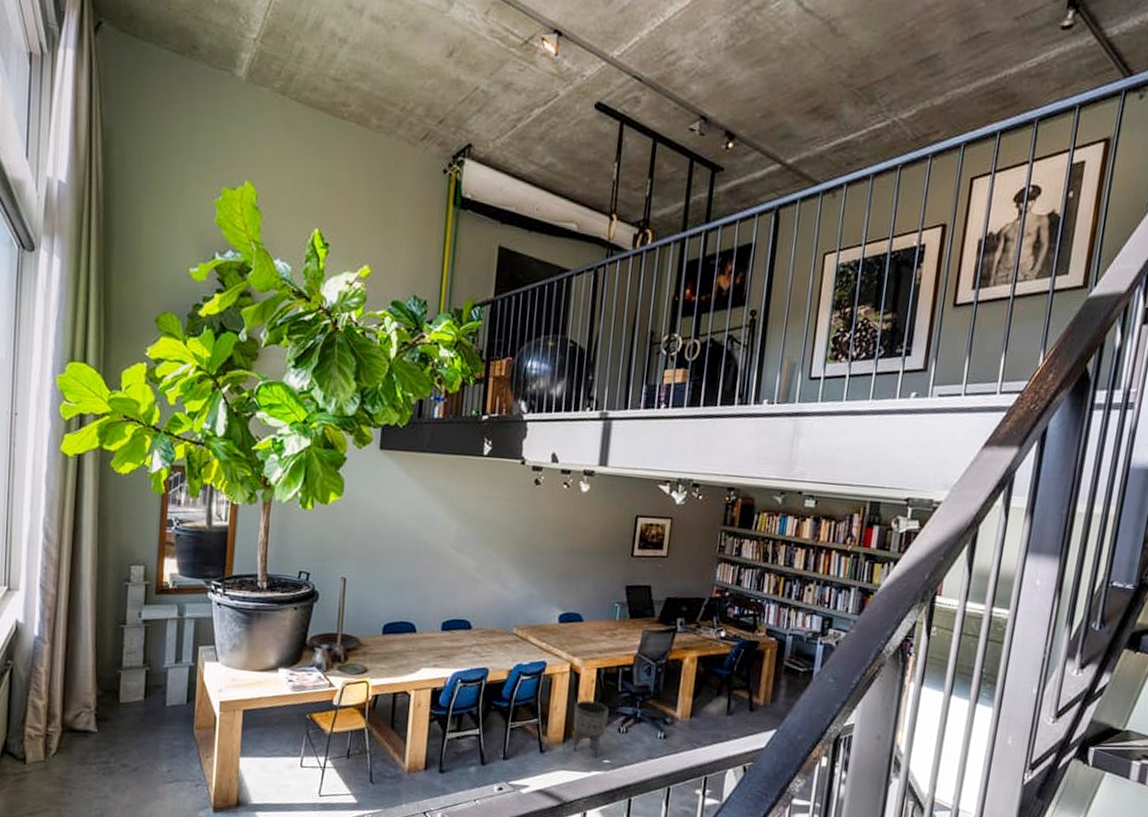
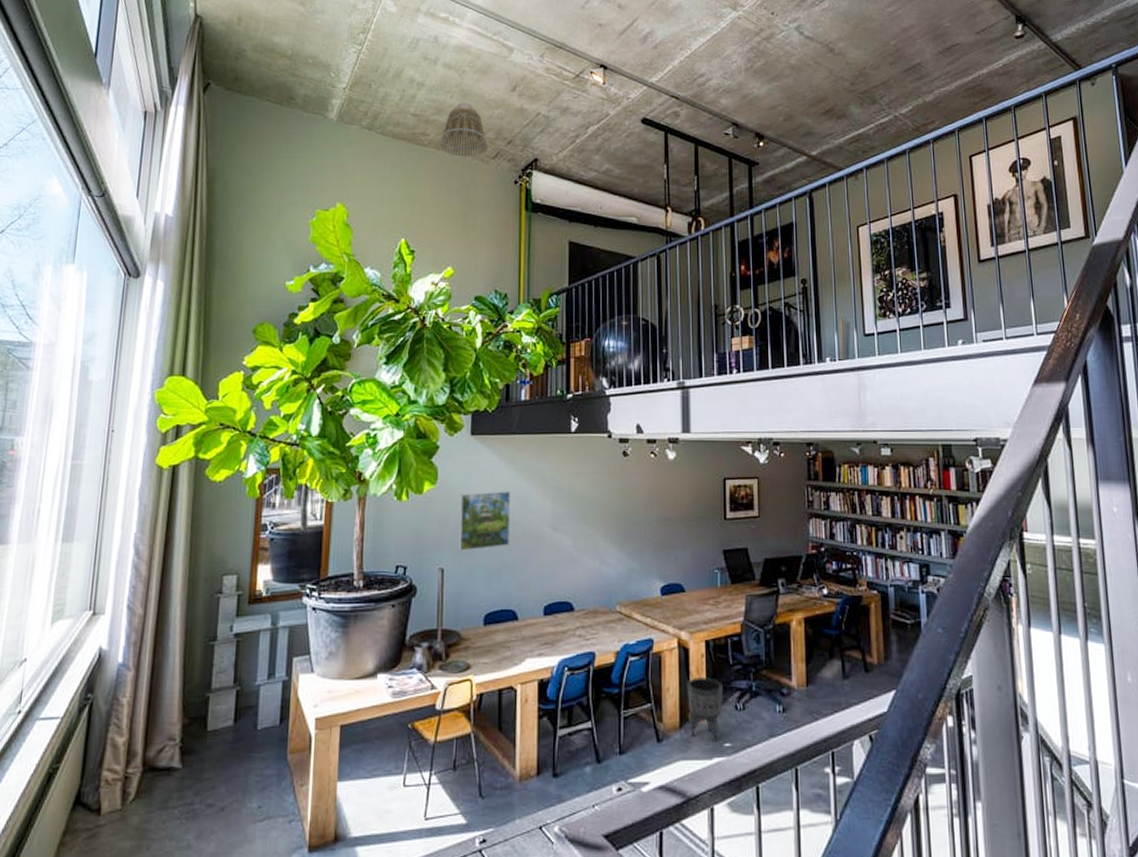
lamp shade: none [361,67,417,137] -> present [440,102,488,157]
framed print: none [362,507,416,564] -> present [458,491,511,551]

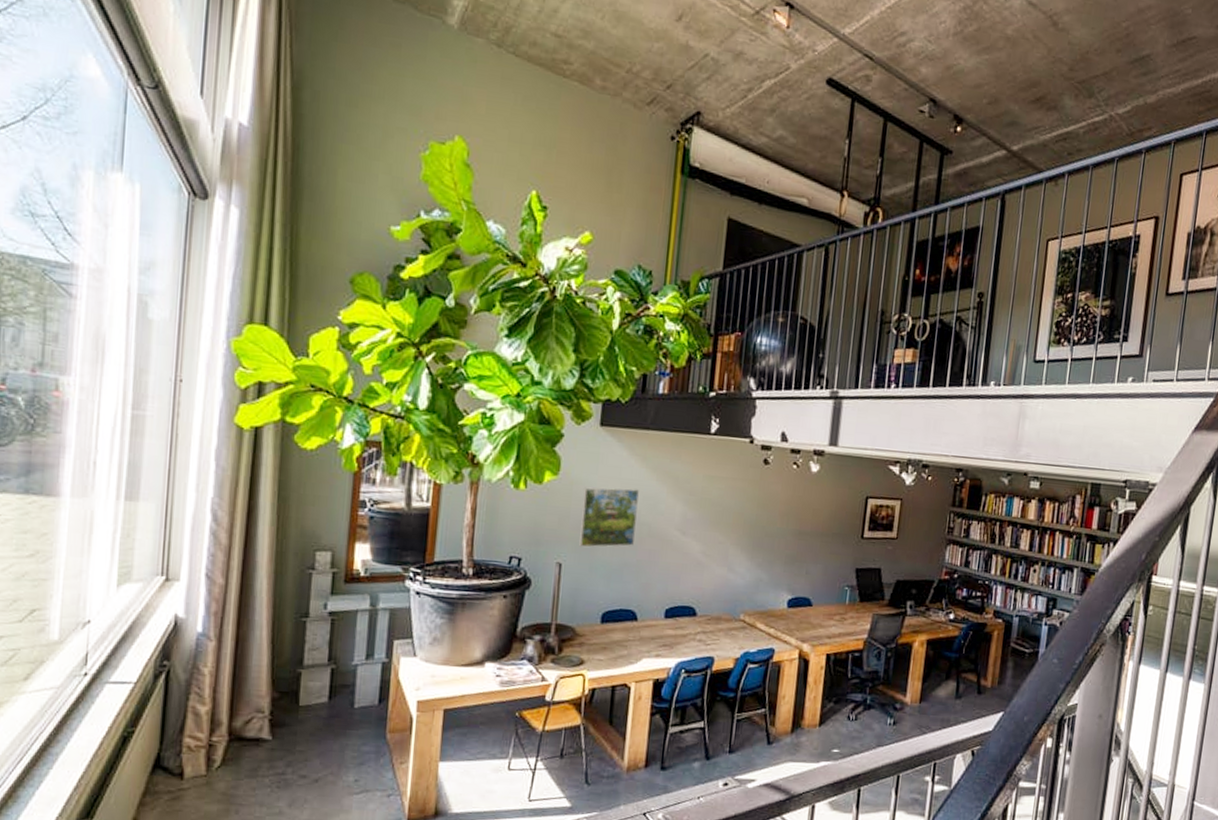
lamp shade: present [440,102,488,157] -> none [584,26,643,100]
planter: present [687,676,723,743] -> none [800,687,838,748]

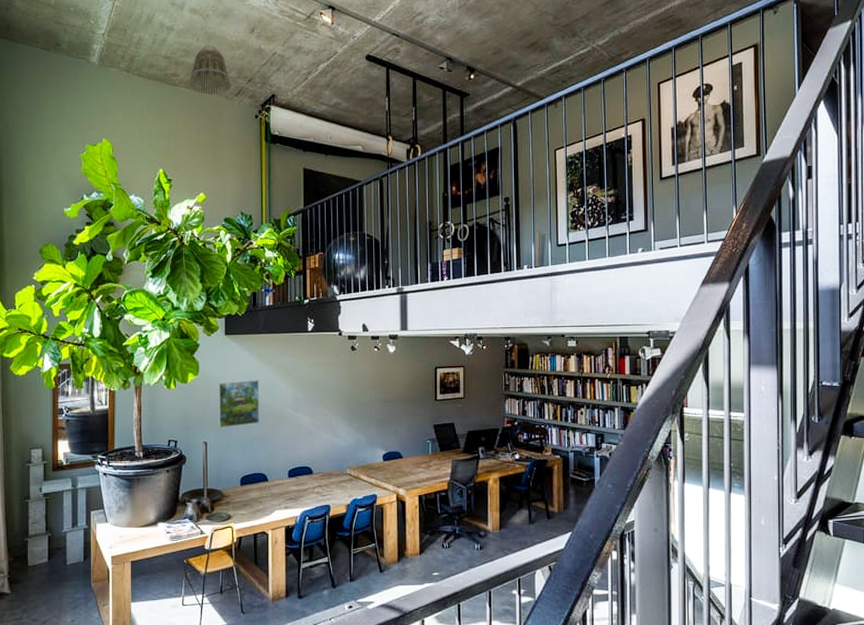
lamp shade: none [584,26,643,100] -> present [189,44,231,94]

